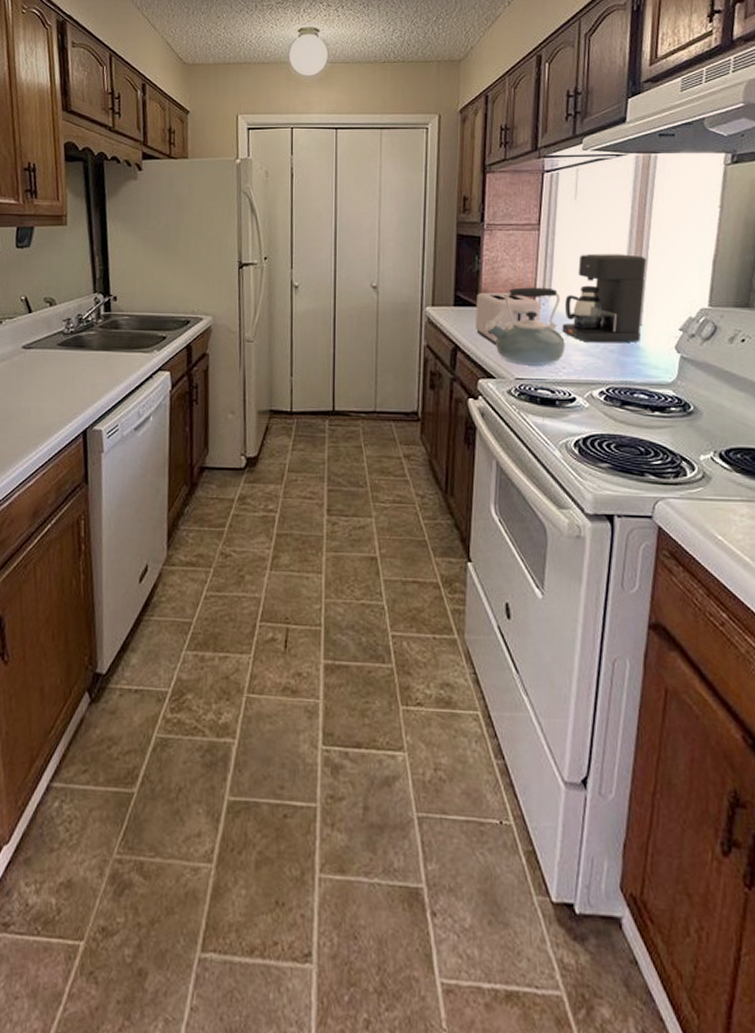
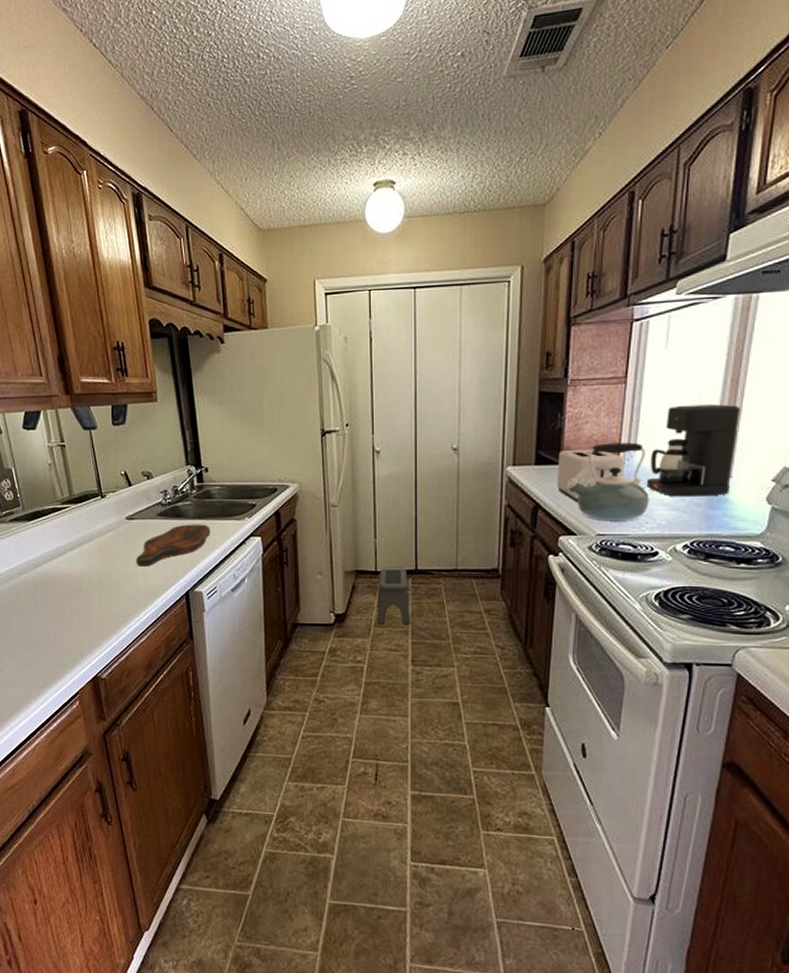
cutting board: none [29,355,116,401] -> present [135,524,211,567]
step stool: none [291,408,326,471] -> present [377,568,410,625]

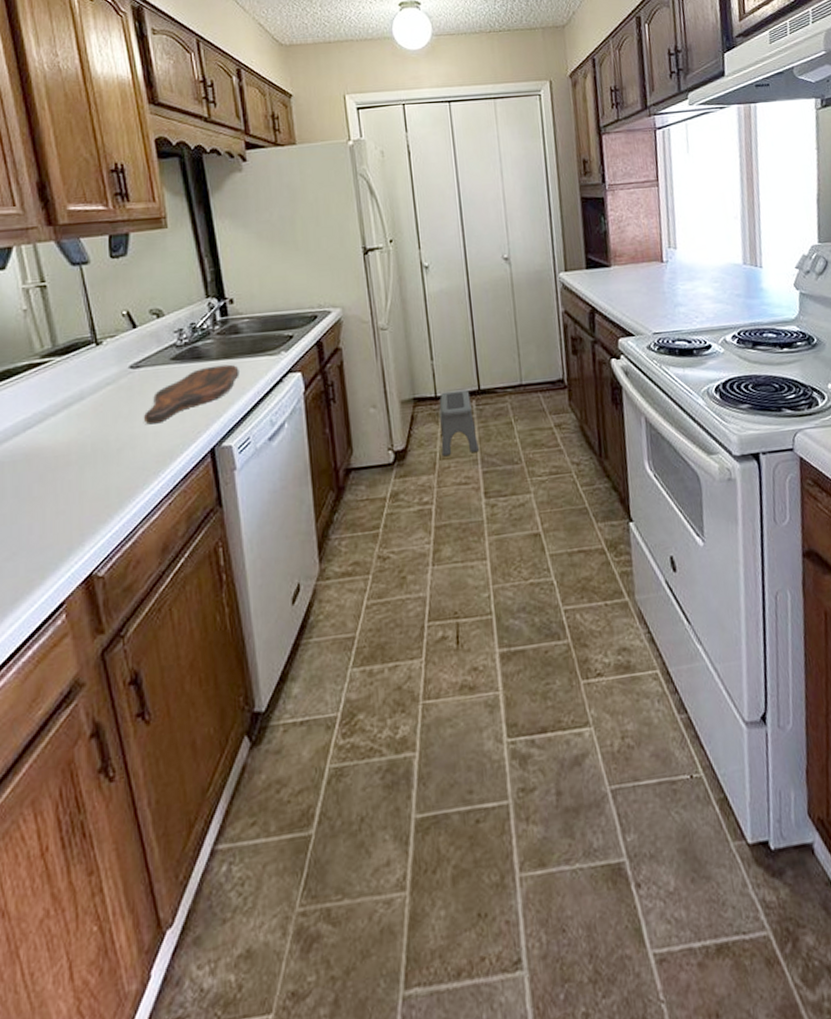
toaster: present [557,449,625,502] -> none [607,250,670,303]
kettle: present [566,442,649,522] -> none [618,241,696,320]
coffee maker: present [646,404,741,497] -> none [690,201,763,290]

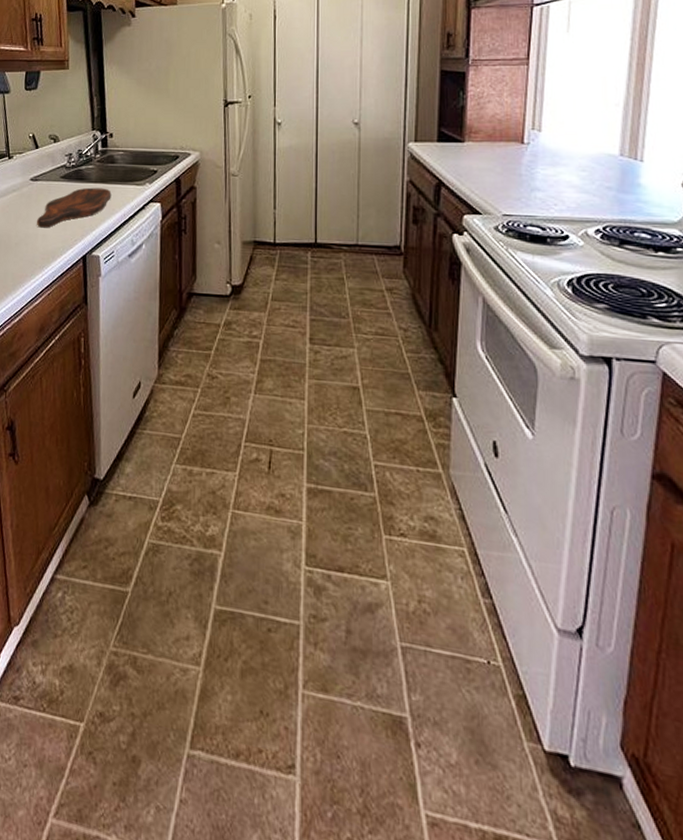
step stool: present [439,390,479,457] -> none [274,240,309,300]

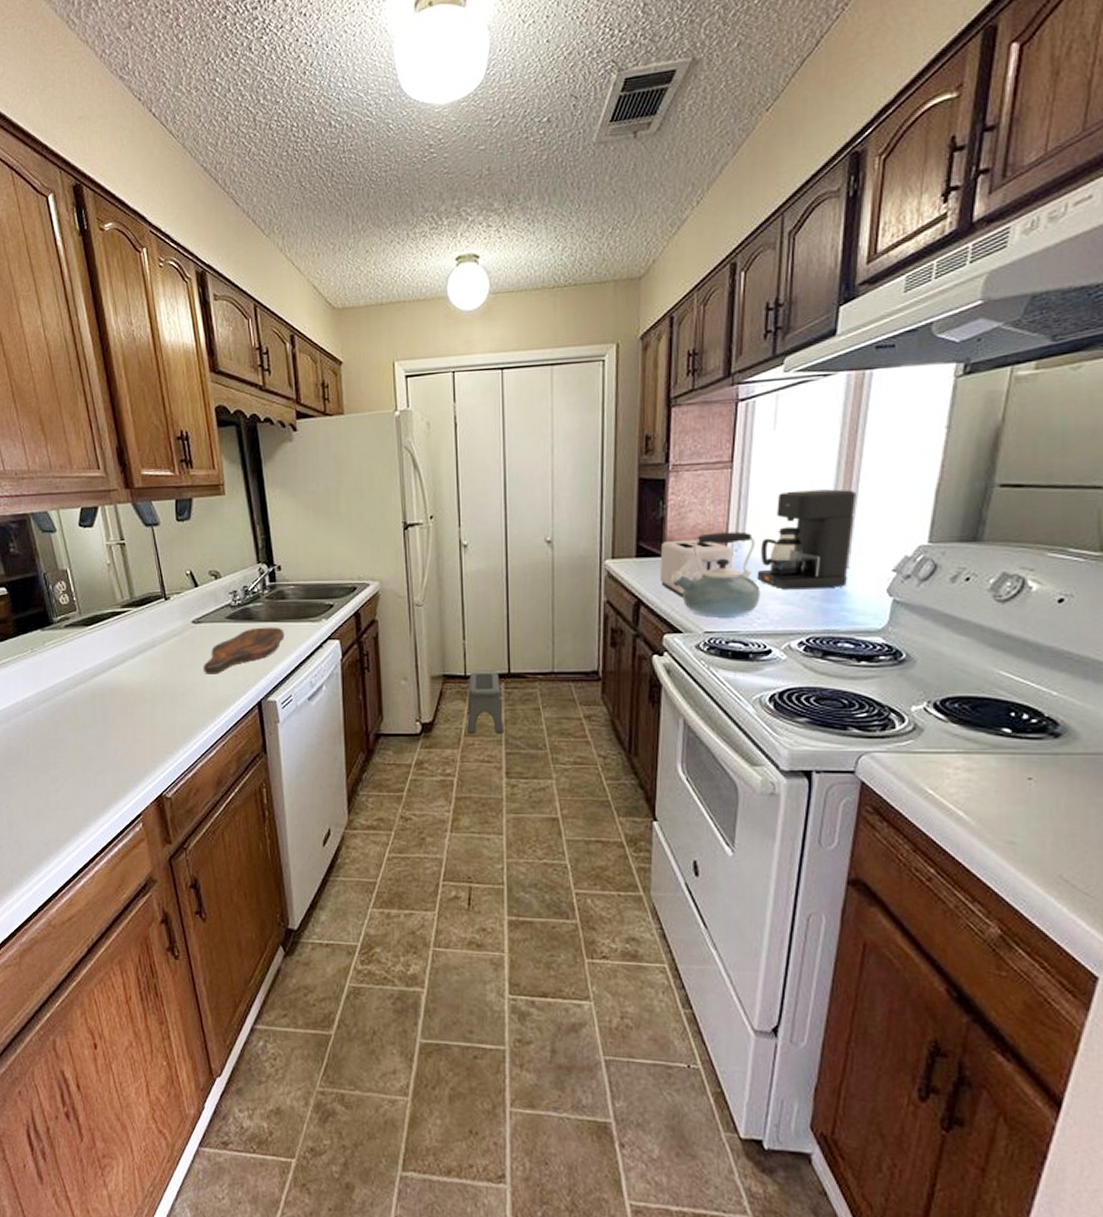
step stool: none [274,240,309,300] -> present [467,672,504,734]
toaster: none [460,128,531,181] -> present [660,539,734,597]
kettle: none [470,122,557,203] -> present [670,531,760,618]
coffee maker: none [553,88,649,179] -> present [757,489,857,590]

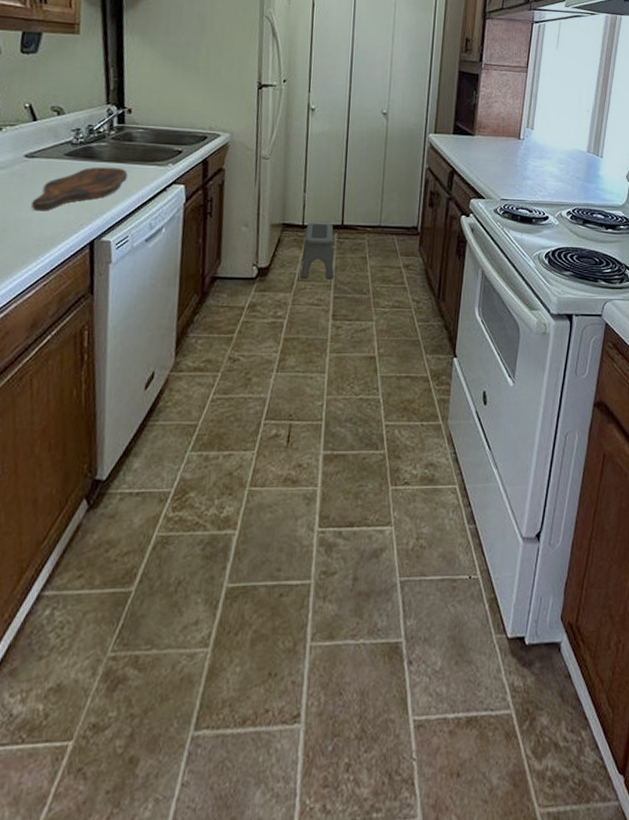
toaster: present [660,539,734,597] -> none [471,123,525,170]
kettle: present [670,531,760,618] -> none [478,120,543,189]
coffee maker: present [757,489,857,590] -> none [540,95,609,172]

